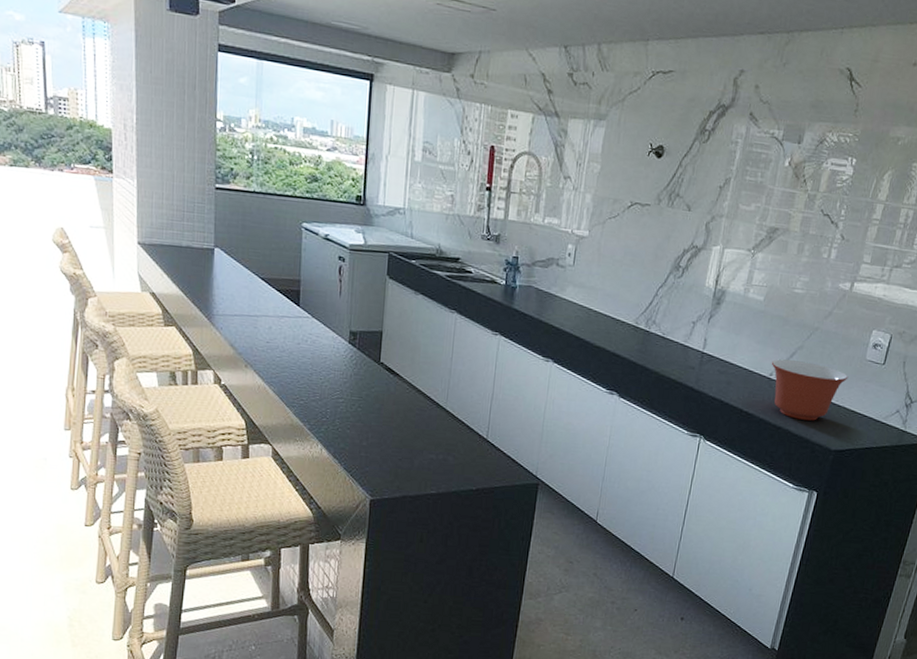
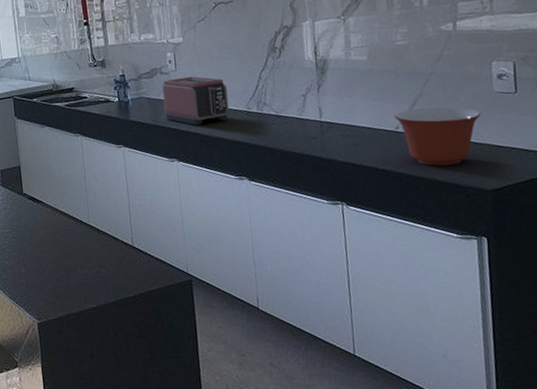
toaster: none [551,274,621,331] -> present [162,76,230,126]

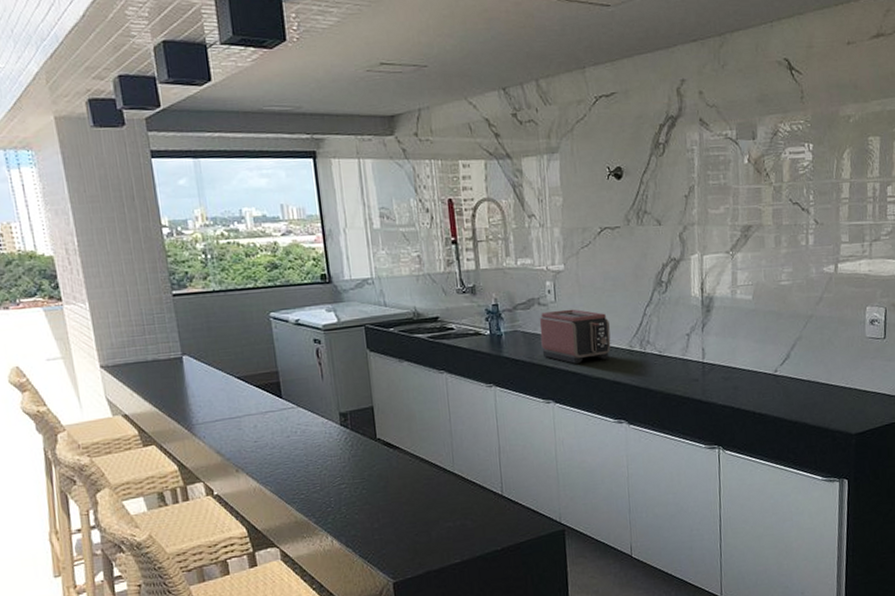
mixing bowl: present [394,107,482,166] -> none [773,351,853,410]

